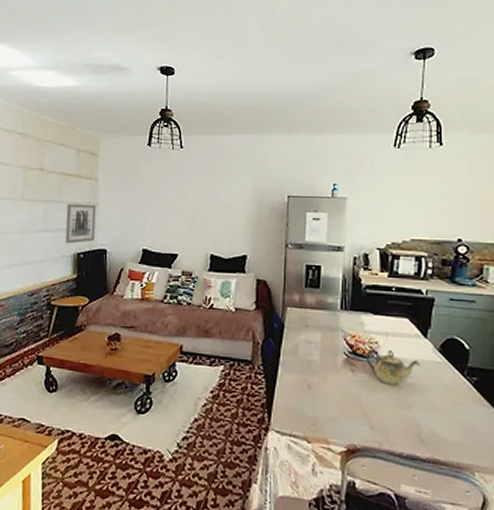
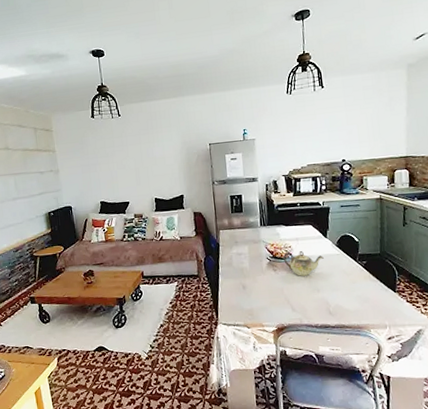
wall art: present [65,203,97,244] -> none [33,171,60,206]

